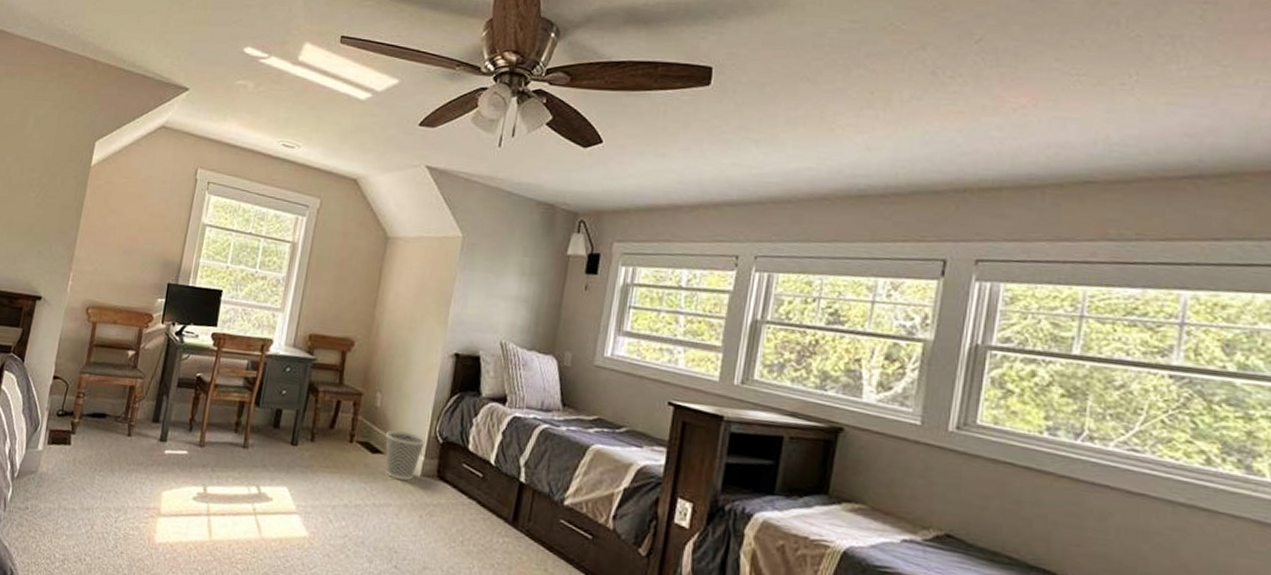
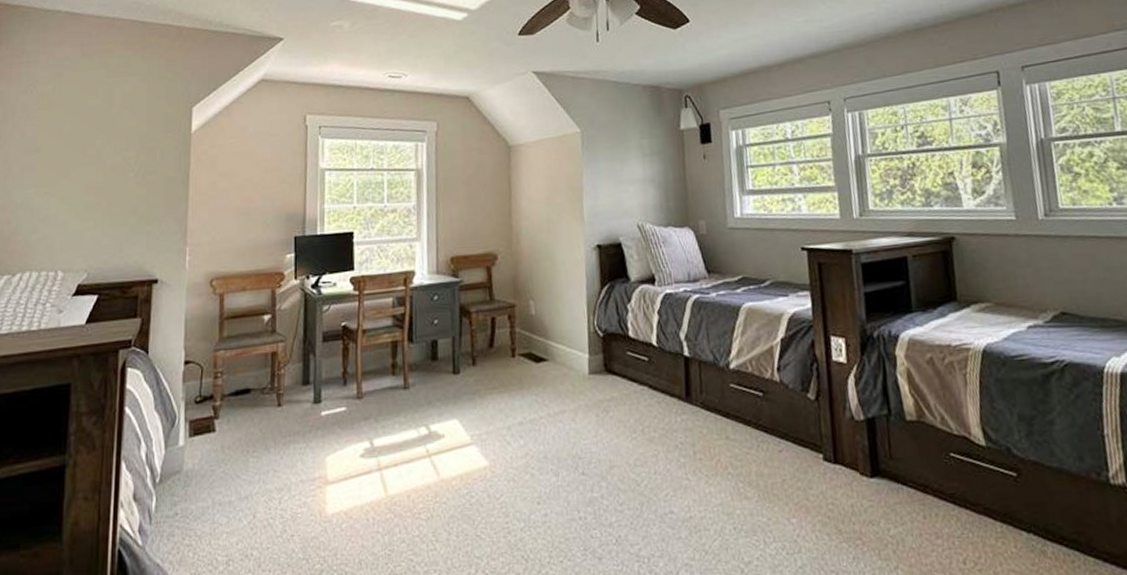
wastebasket: present [385,430,426,481] -> none [546,333,586,384]

